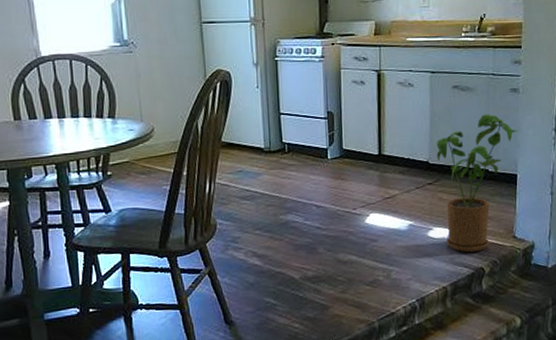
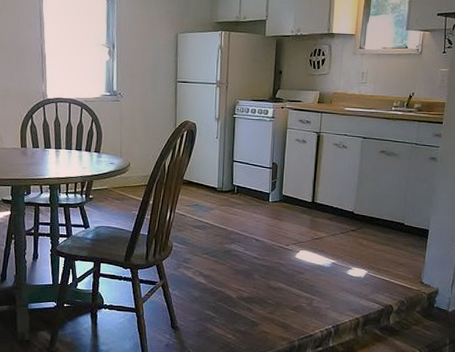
house plant: present [436,114,519,253] -> none [361,177,434,292]

